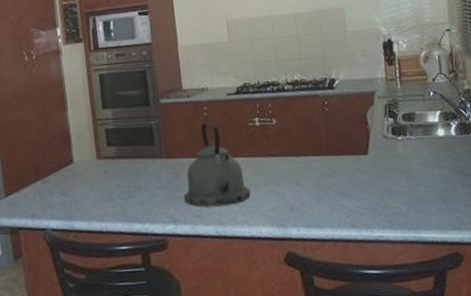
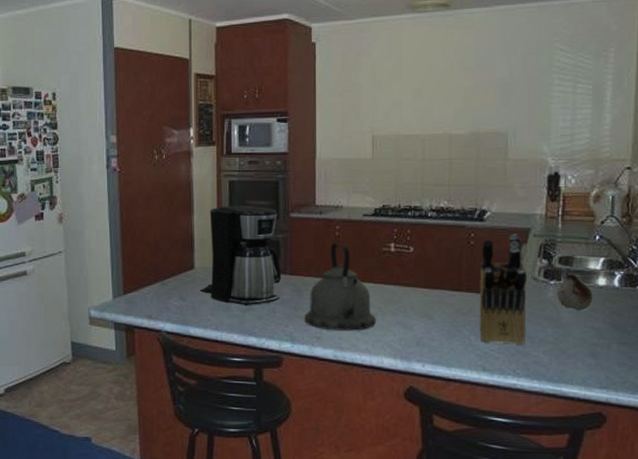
coffee maker: none [80,95,159,194] -> present [199,205,282,306]
knife block: none [335,97,385,201] -> present [479,234,528,346]
fruit: none [405,127,436,161] -> present [557,272,593,310]

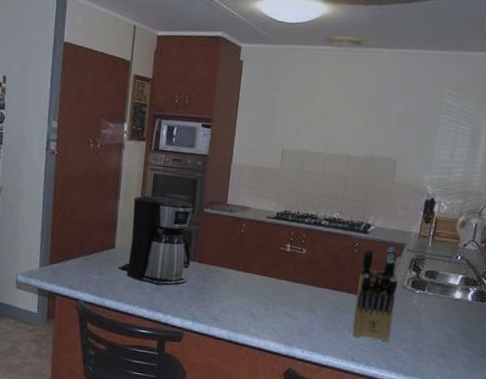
kettle: present [304,243,376,331] -> none [206,238,267,316]
fruit: present [557,272,593,310] -> none [420,284,450,318]

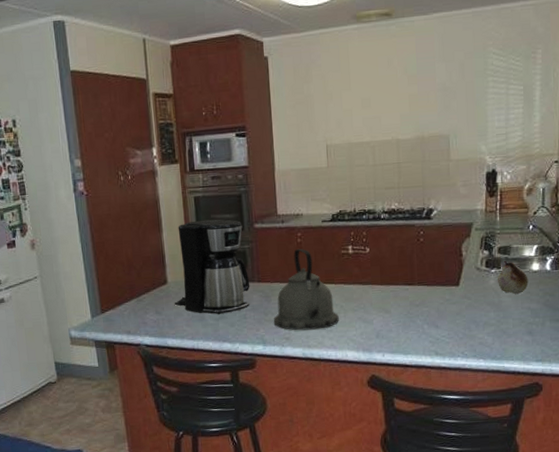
kettle: none [206,238,267,316] -> present [273,249,339,331]
knife block: present [353,247,398,343] -> none [429,229,472,330]
fruit: none [420,284,450,318] -> present [498,260,529,294]

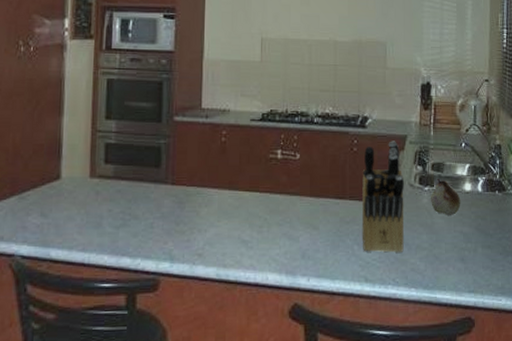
coffee maker: present [174,219,250,315] -> none [65,106,162,222]
kettle: present [273,249,339,331] -> none [185,149,261,246]
knife block: none [429,229,472,330] -> present [361,141,405,254]

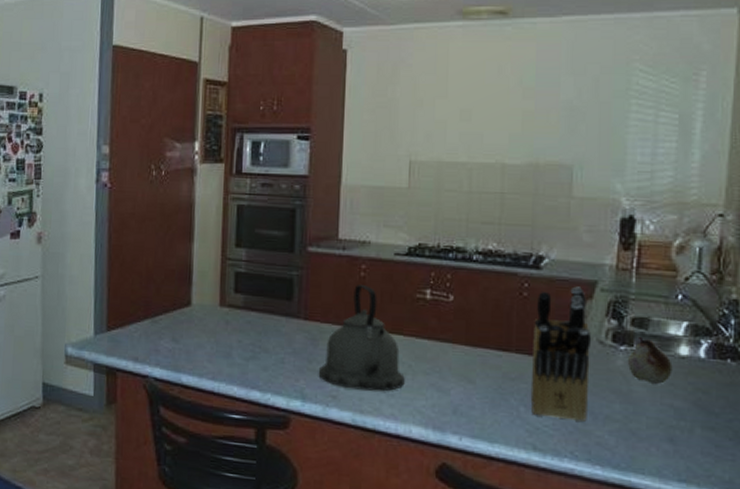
kettle: none [185,149,261,246] -> present [318,285,405,391]

